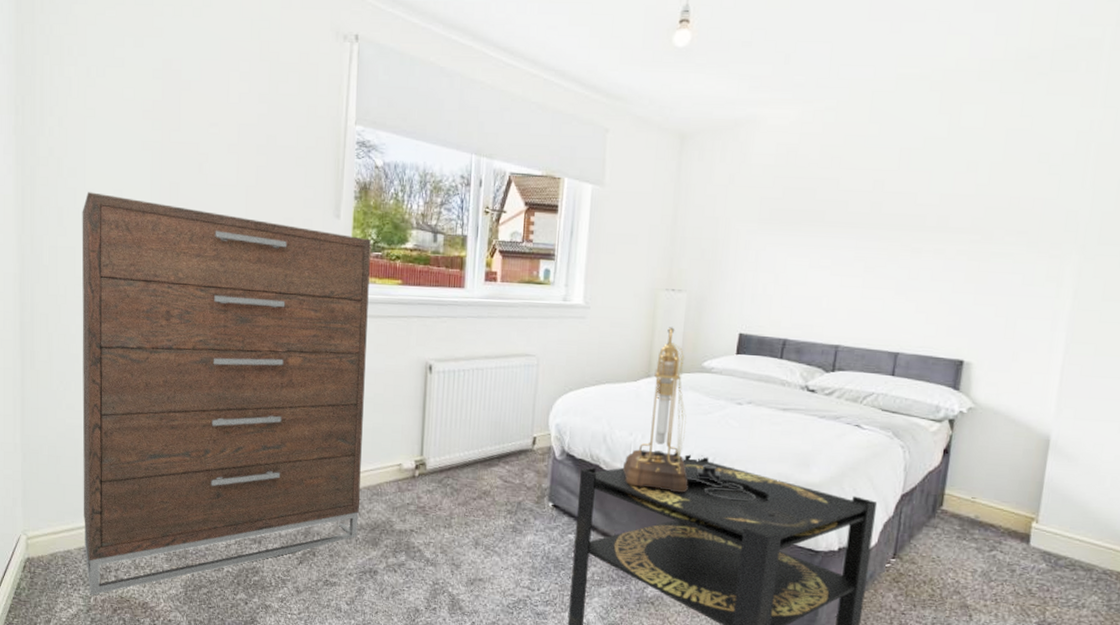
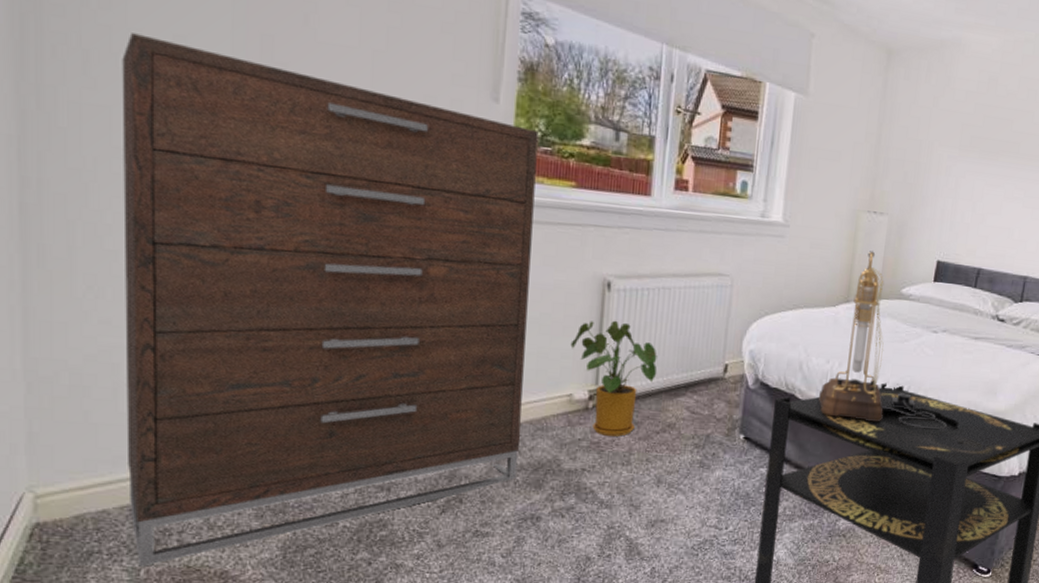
house plant: none [399,398,473,502] -> present [570,320,657,437]

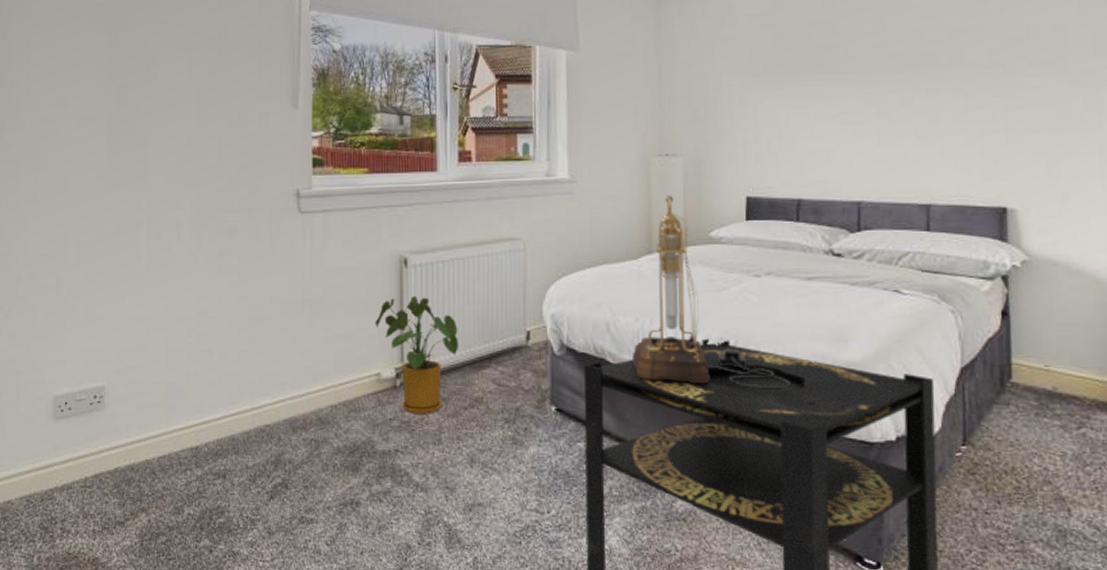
dresser: present [122,33,539,567] -> none [25,102,335,553]

